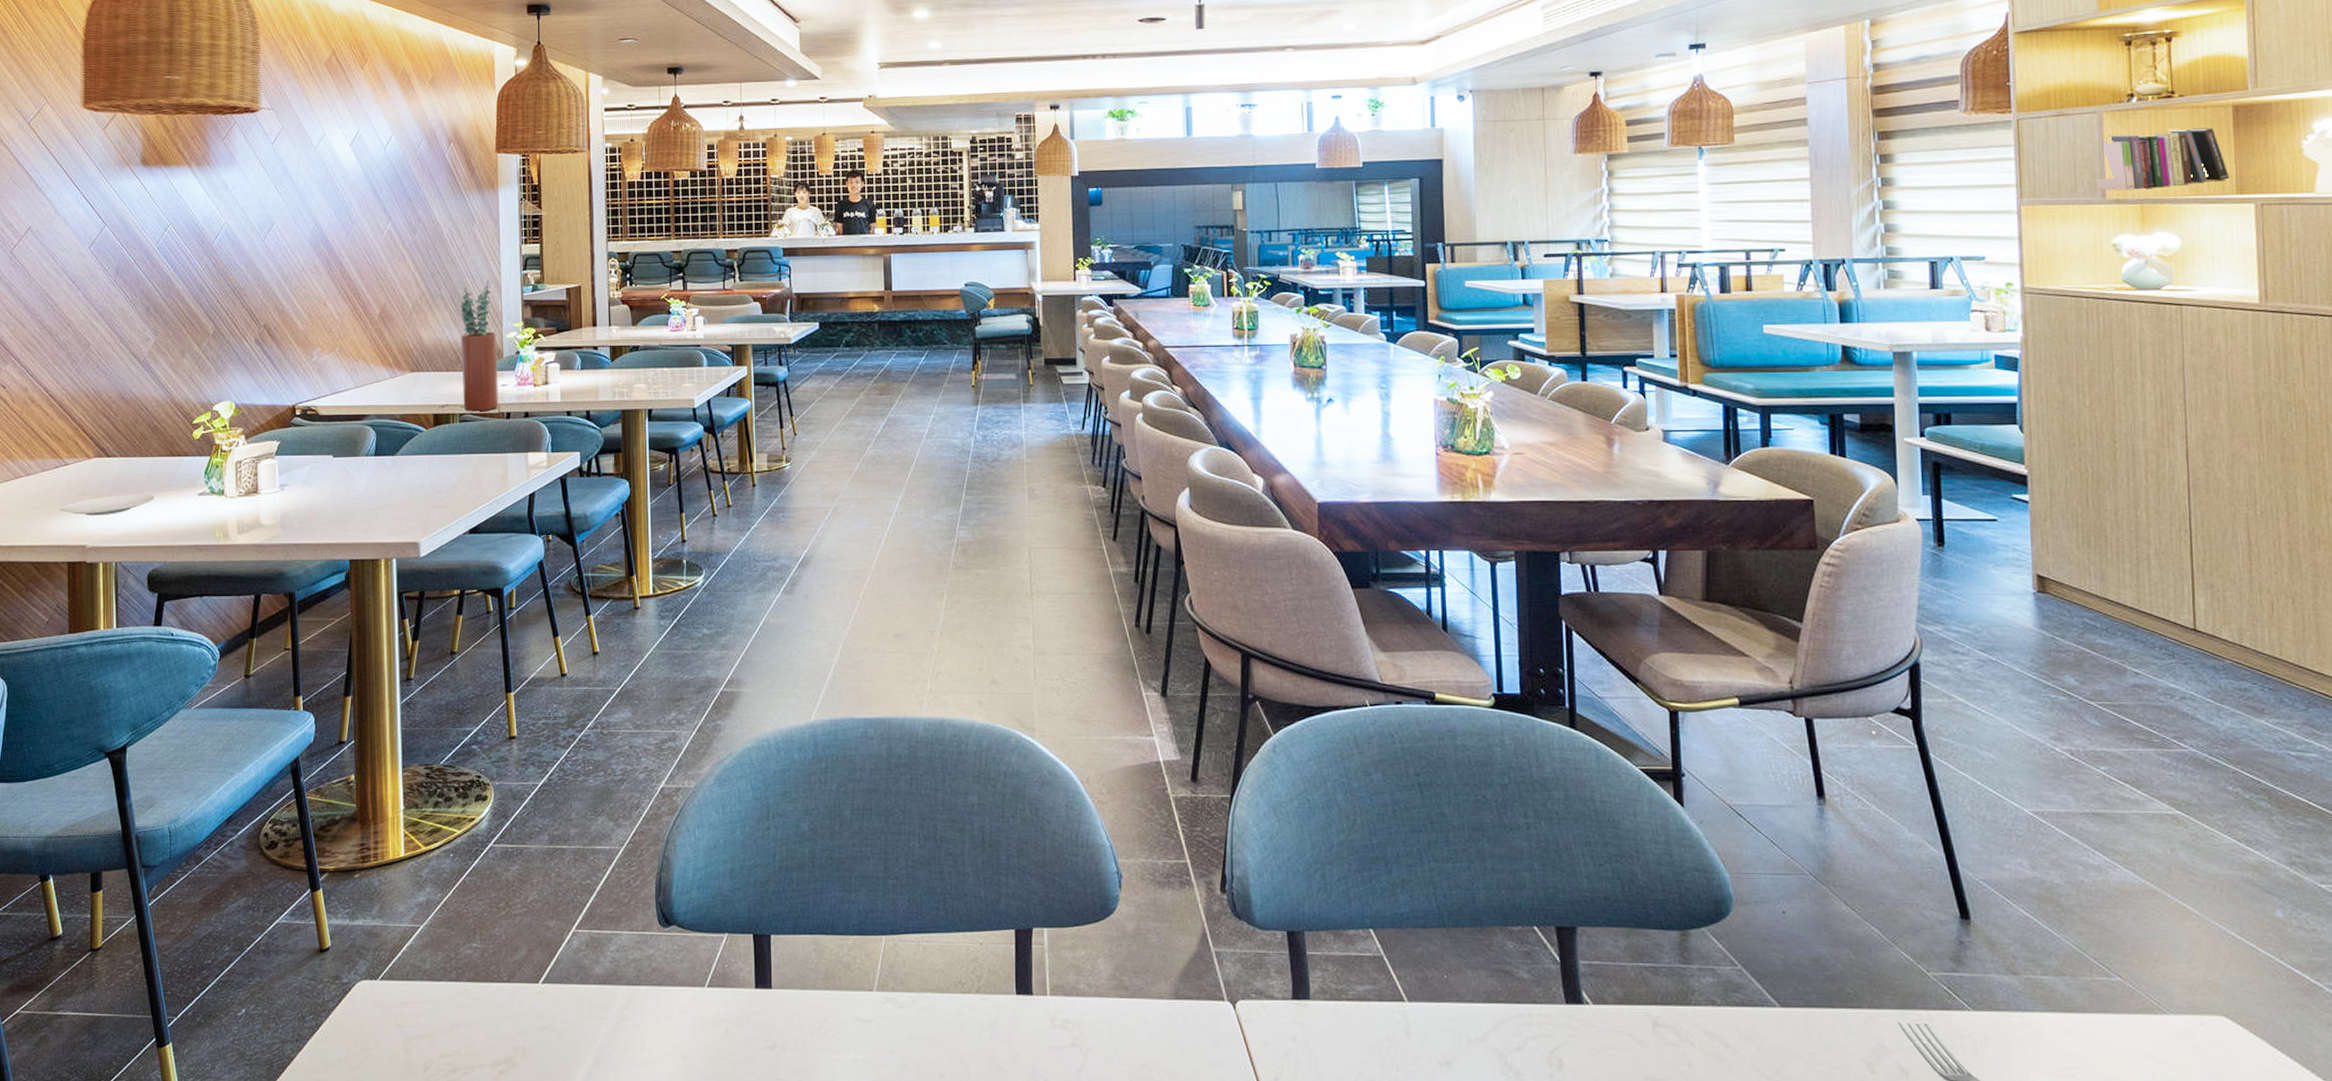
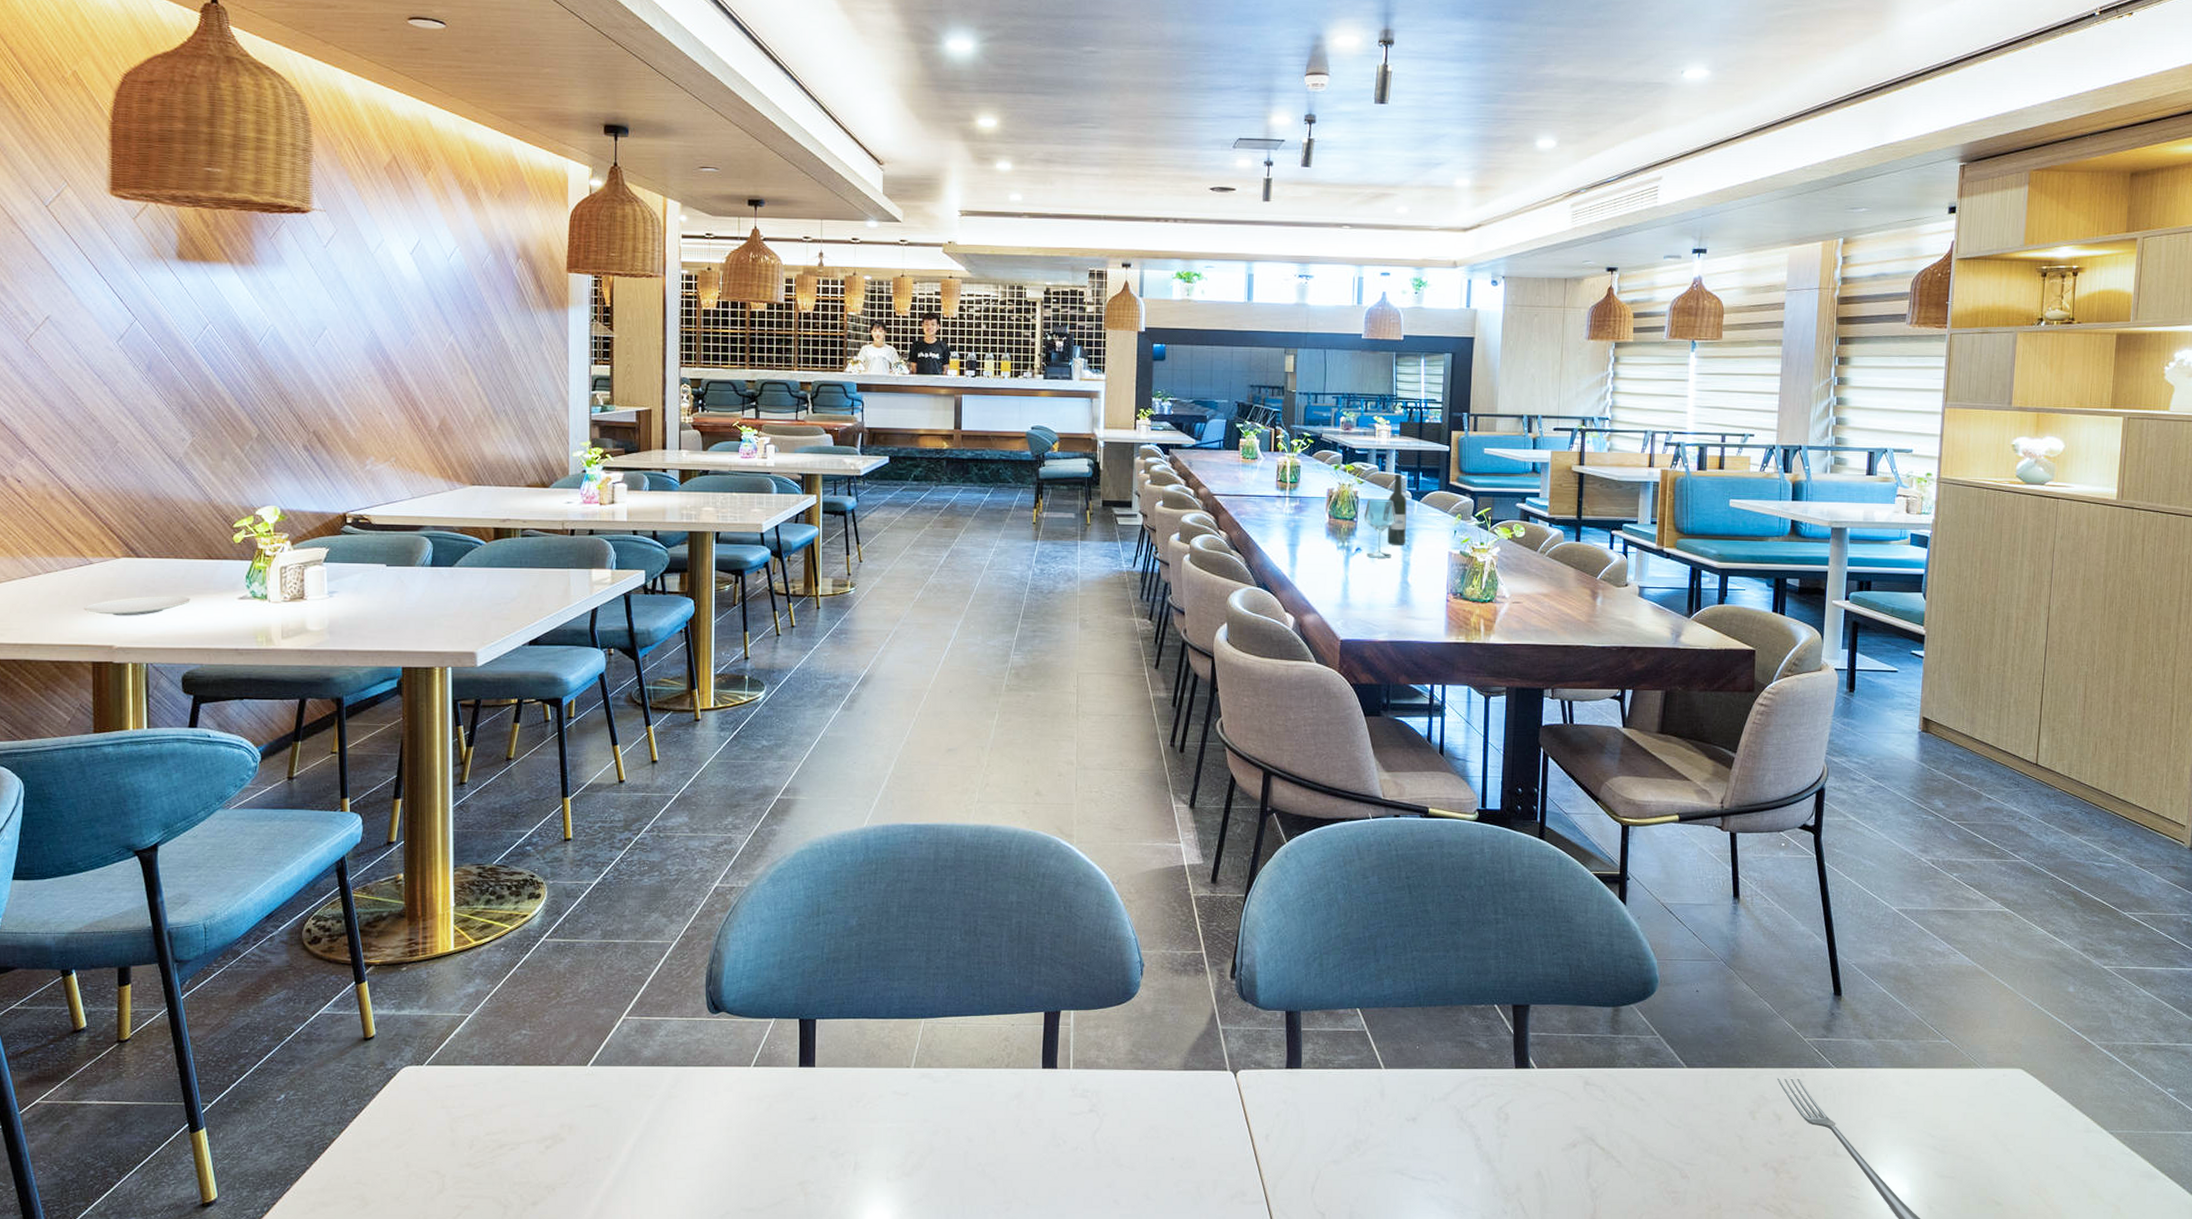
vase: present [461,279,499,412] -> none [525,397,563,528]
wine glass: none [1333,343,1371,409] -> present [1363,499,1396,558]
wine bottle: none [1359,314,1383,394] -> present [1387,474,1407,545]
books: present [2096,128,2230,191] -> none [2005,350,2108,400]

